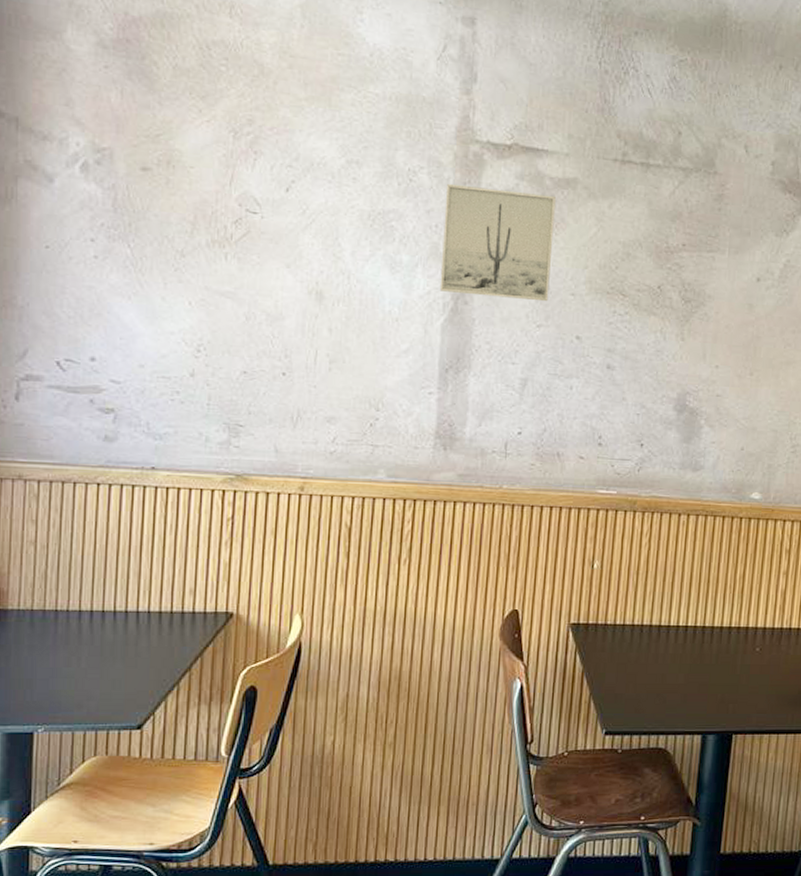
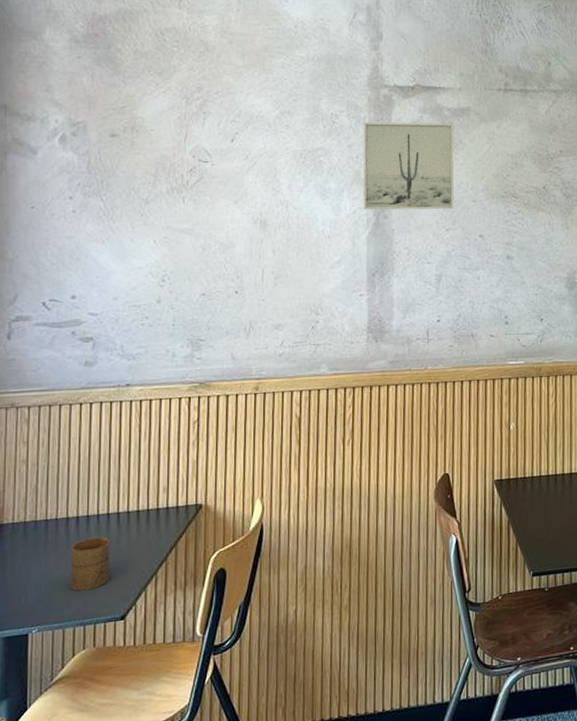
cup: none [81,636,127,693] -> present [70,537,110,592]

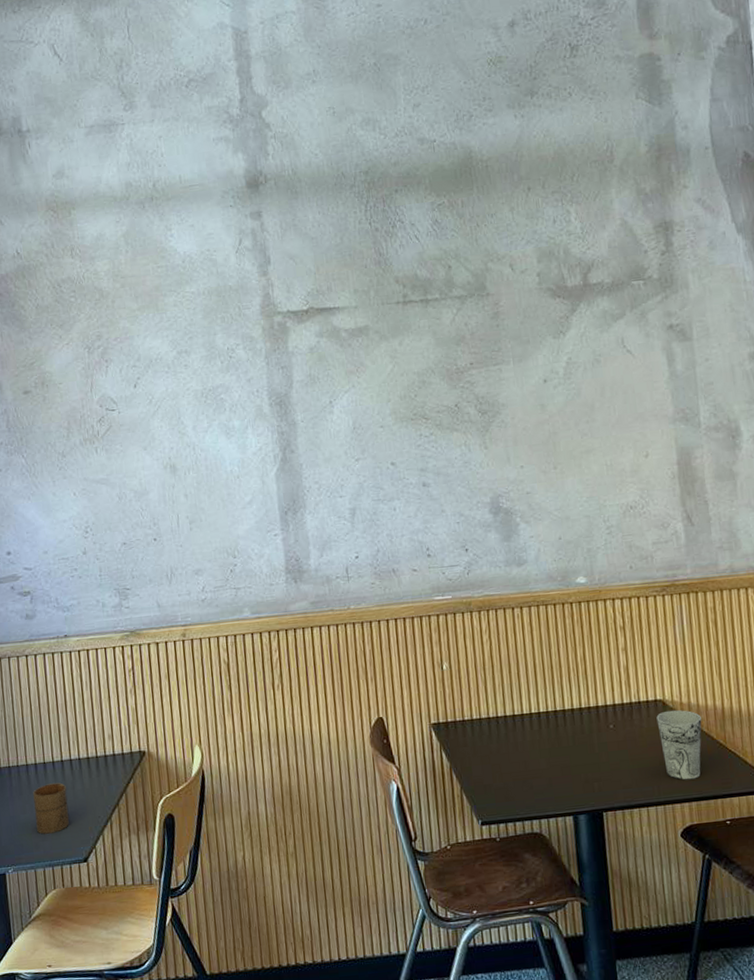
wall art: present [363,121,454,210] -> none [261,344,362,446]

